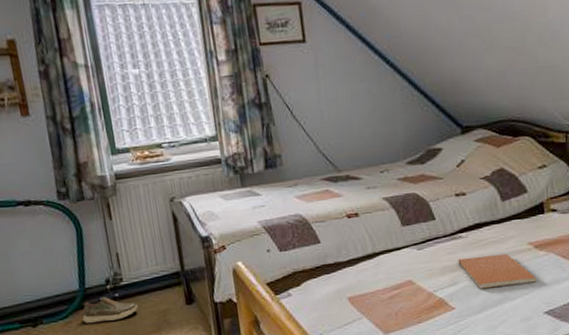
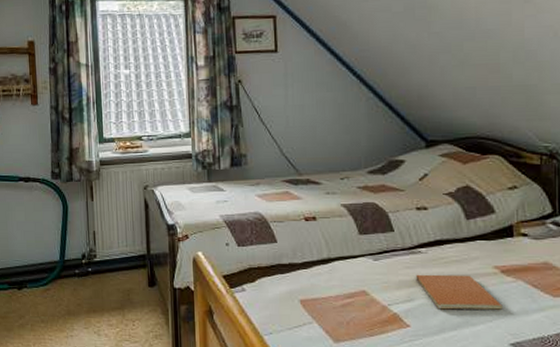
shoe: present [82,296,138,324] -> none [59,270,107,293]

